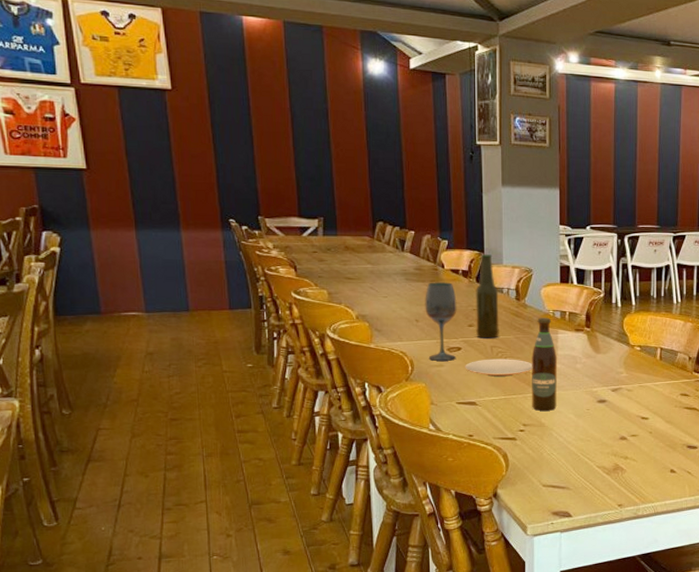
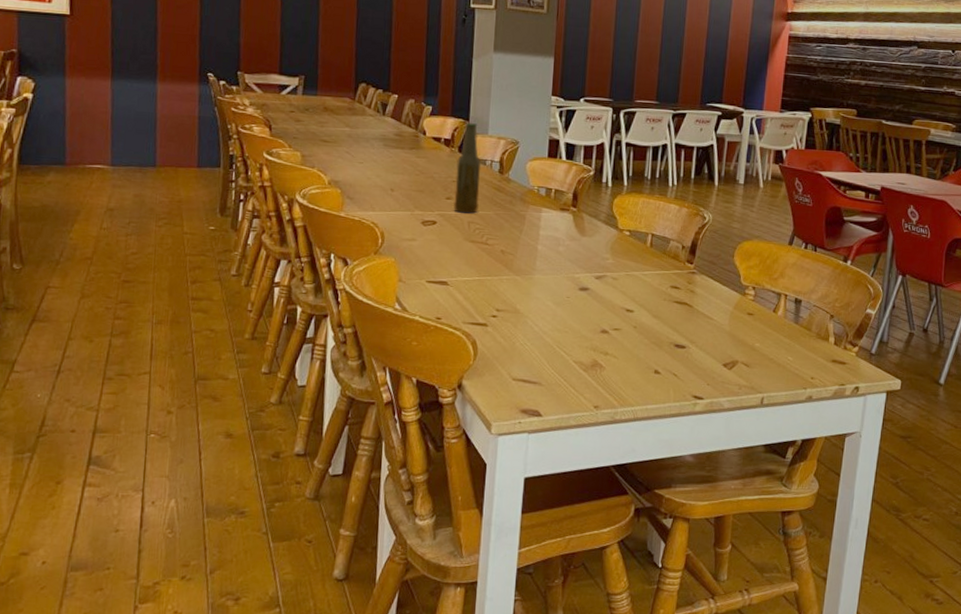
wineglass: present [425,282,457,361] -> none [400,149,436,235]
plate: present [465,359,533,377] -> none [439,235,512,256]
bottle: present [532,318,557,411] -> none [507,194,539,296]

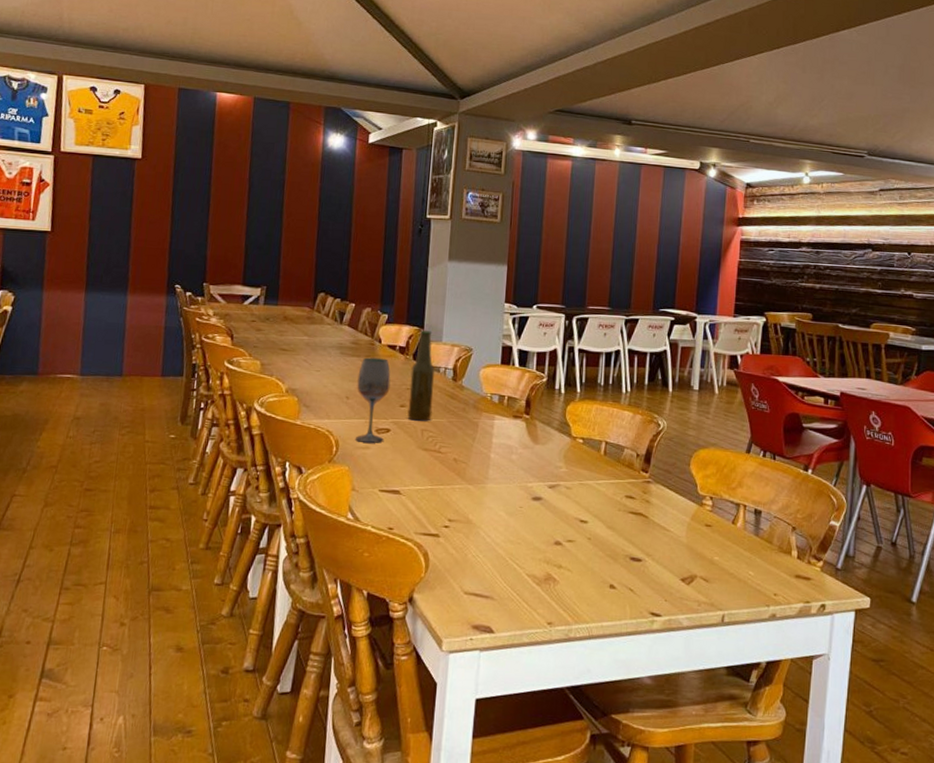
wineglass: none [400,149,436,235] -> present [355,357,391,443]

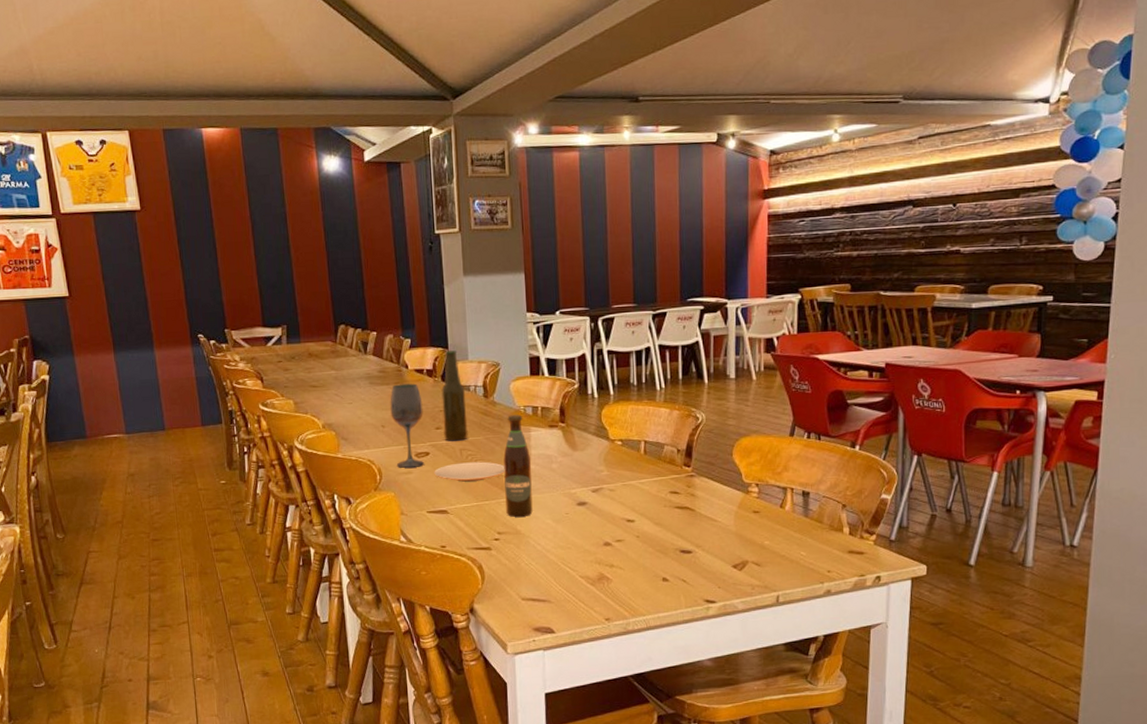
plate: none [392,443,465,464] -> present [434,461,505,482]
bottle: none [460,401,491,506] -> present [503,415,533,517]

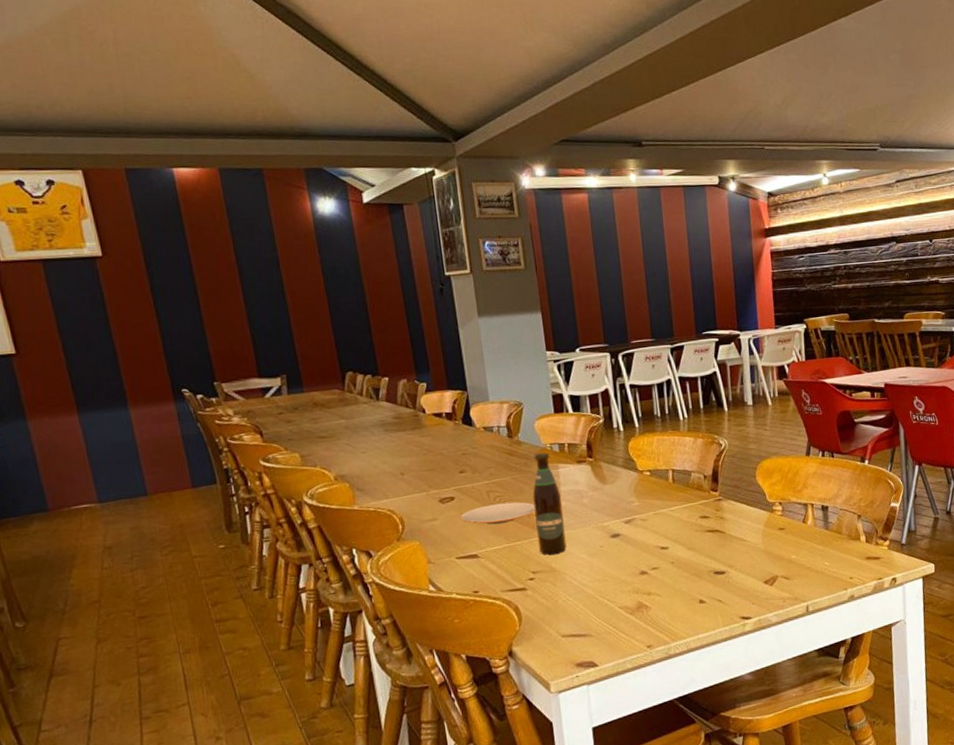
wineglass: present [390,383,424,468] -> none [408,428,449,515]
beer bottle: present [441,350,468,441] -> none [462,392,495,484]

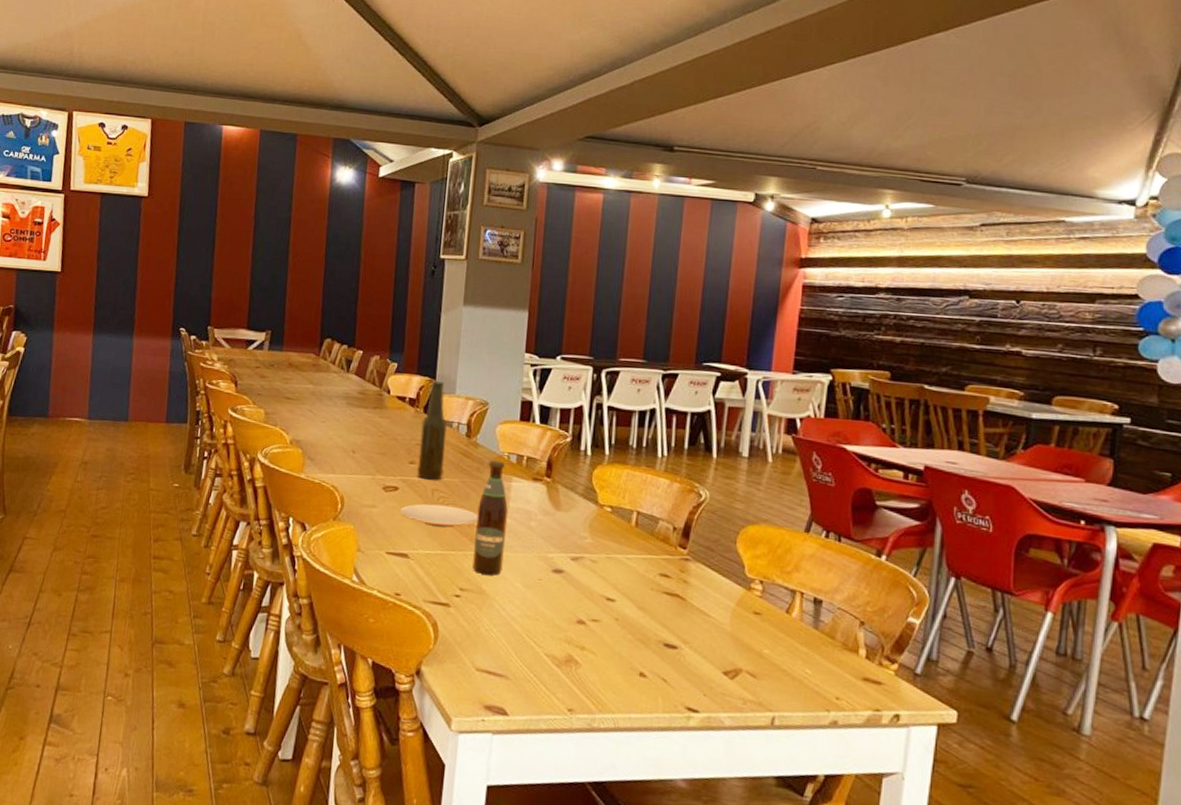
beer bottle: none [462,392,495,484] -> present [417,381,448,480]

